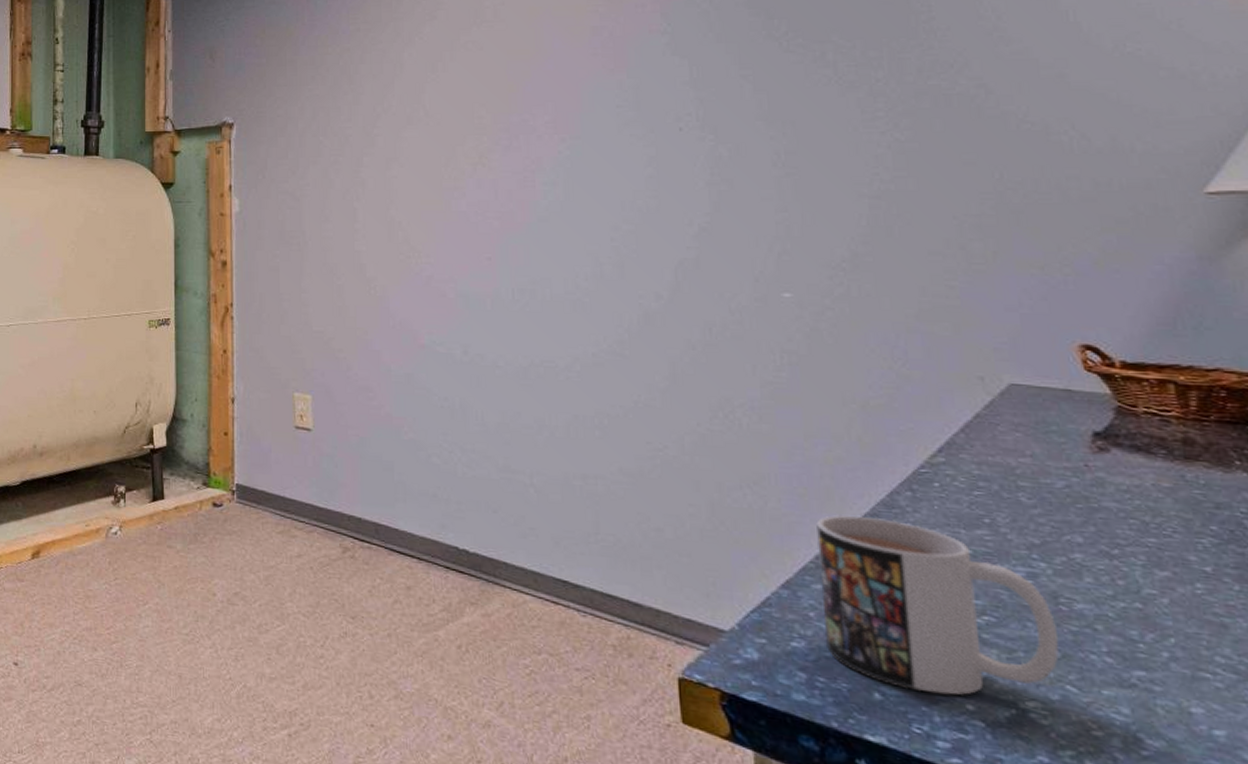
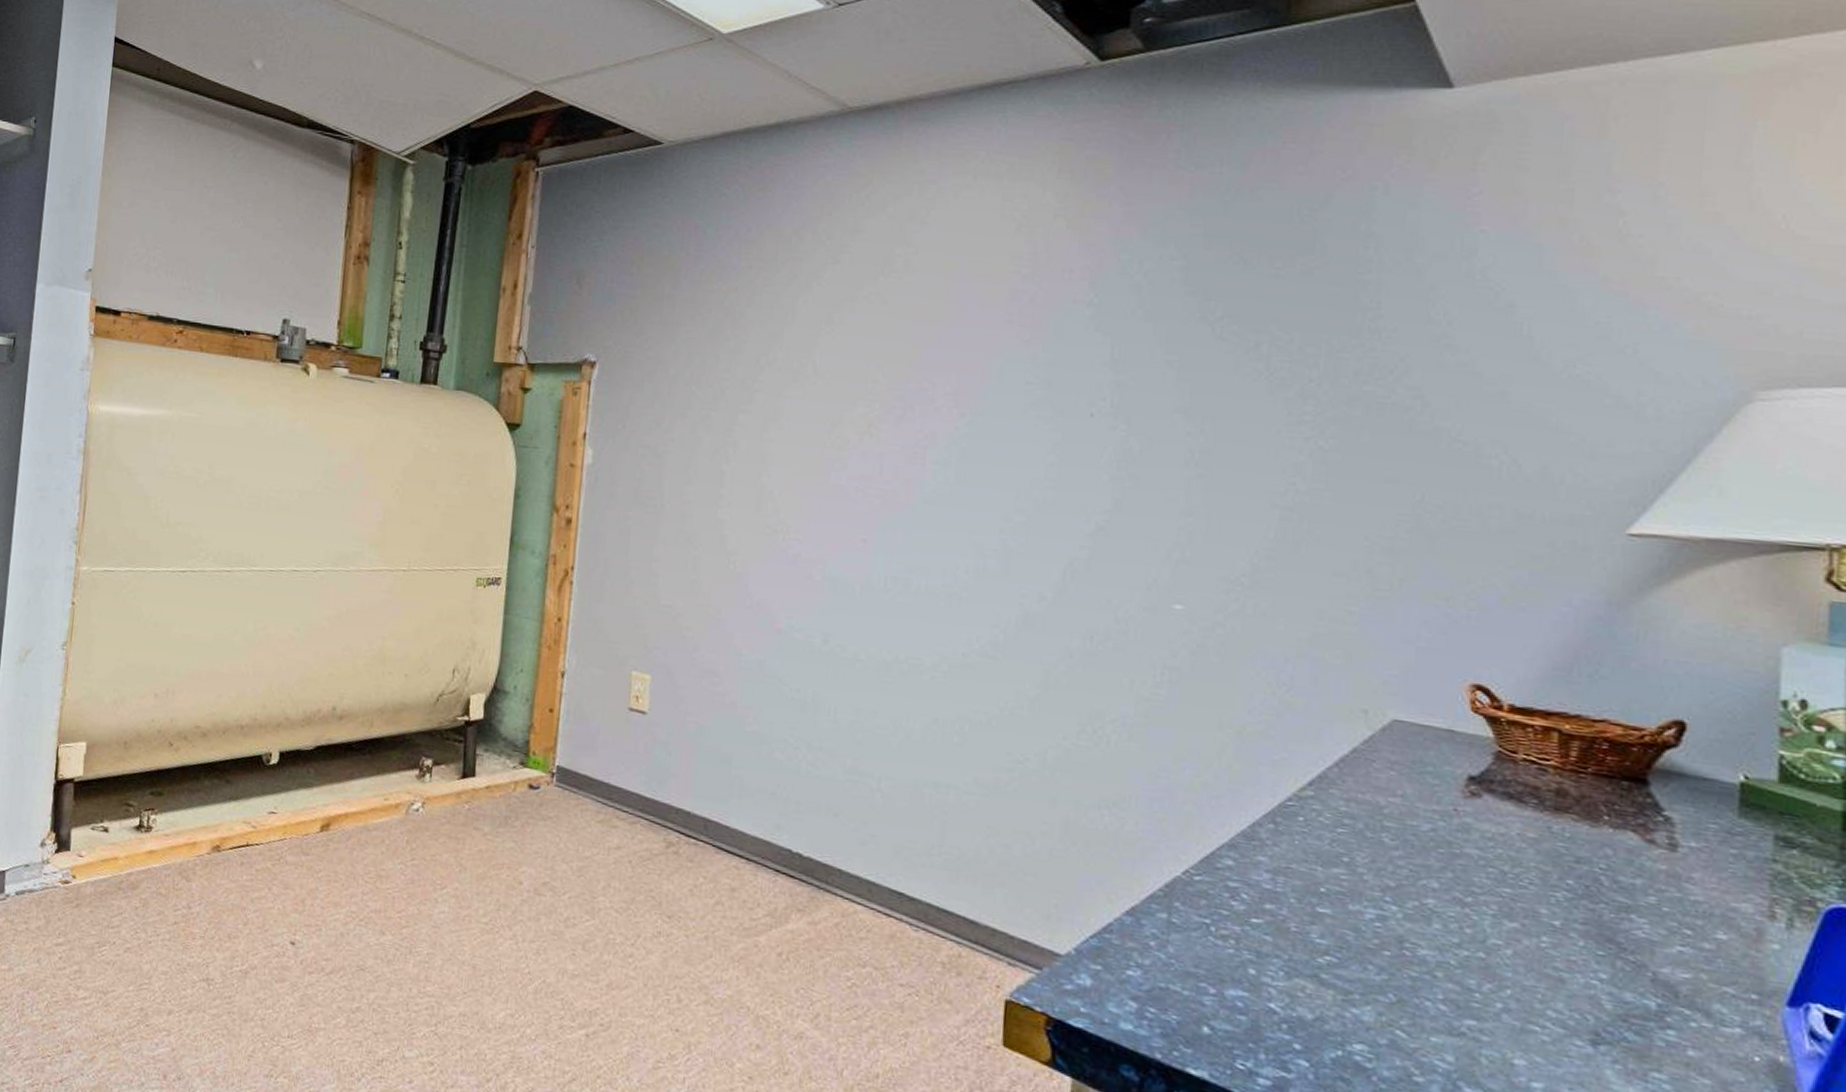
mug: present [816,515,1059,695] -> none [1161,843,1398,1034]

